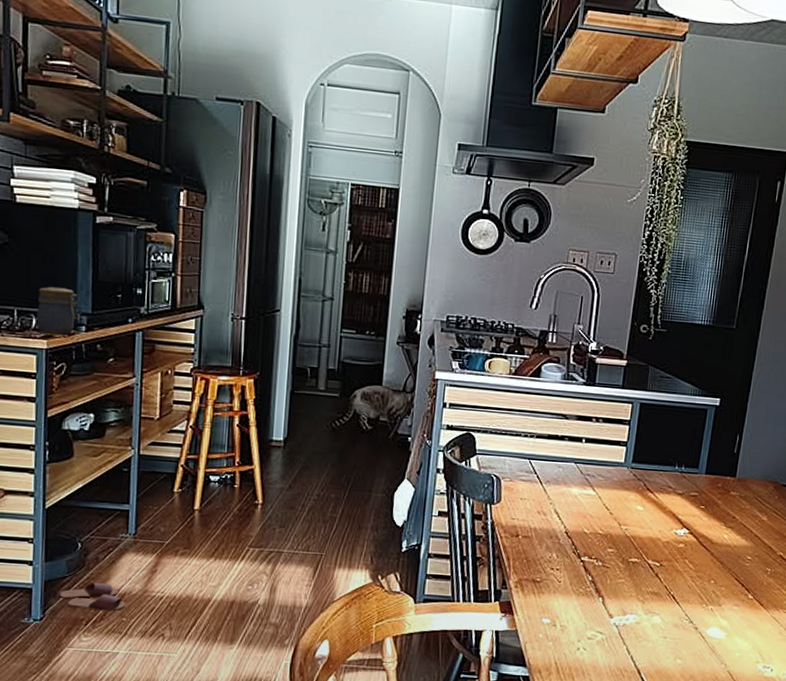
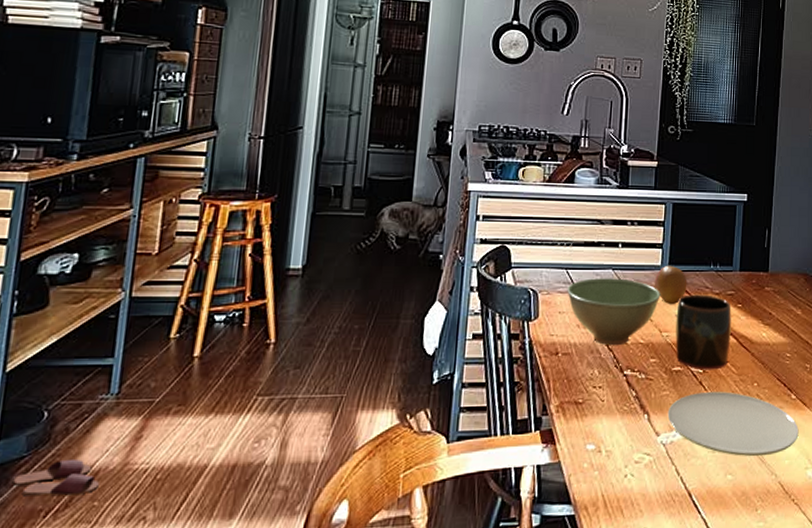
jar: present [36,286,79,335] -> none [17,112,72,166]
bowl: none [529,469,622,534] -> present [567,278,661,346]
fruit: none [616,462,650,501] -> present [654,265,687,305]
plate: none [621,583,753,647] -> present [667,392,799,457]
mug: none [633,492,694,565] -> present [675,294,731,370]

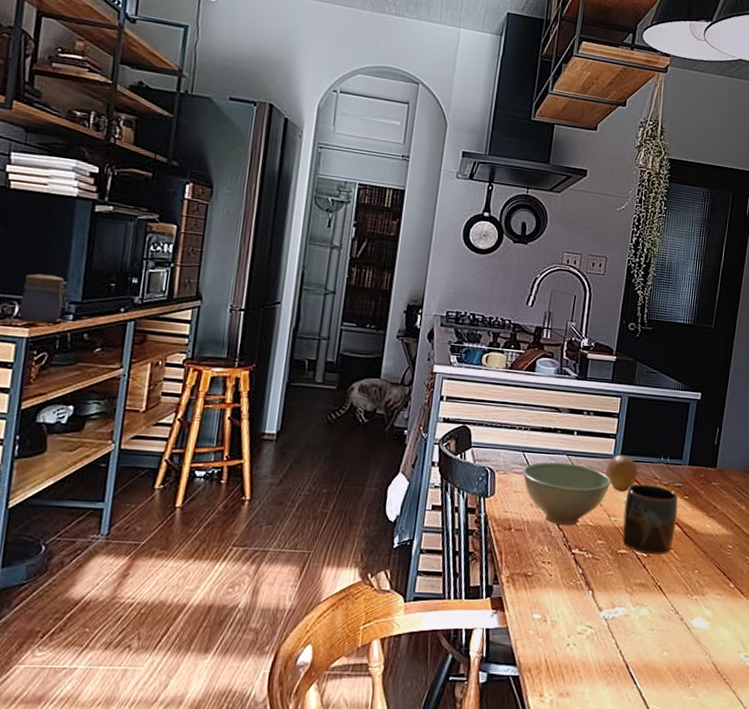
slippers: present [14,460,99,496] -> none [15,590,90,621]
jar: none [17,112,72,166] -> present [18,273,68,324]
plate: present [667,392,799,457] -> none [610,575,735,638]

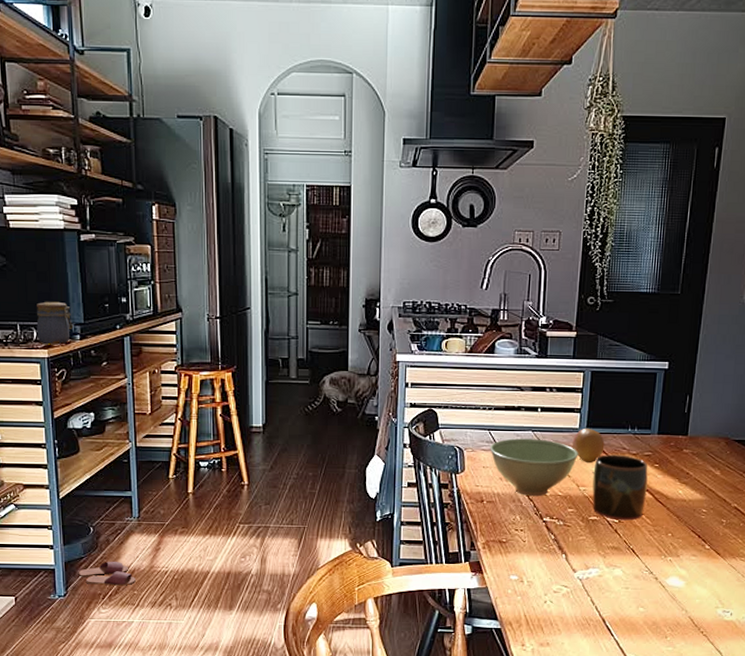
slippers: none [15,590,90,621] -> present [79,562,136,586]

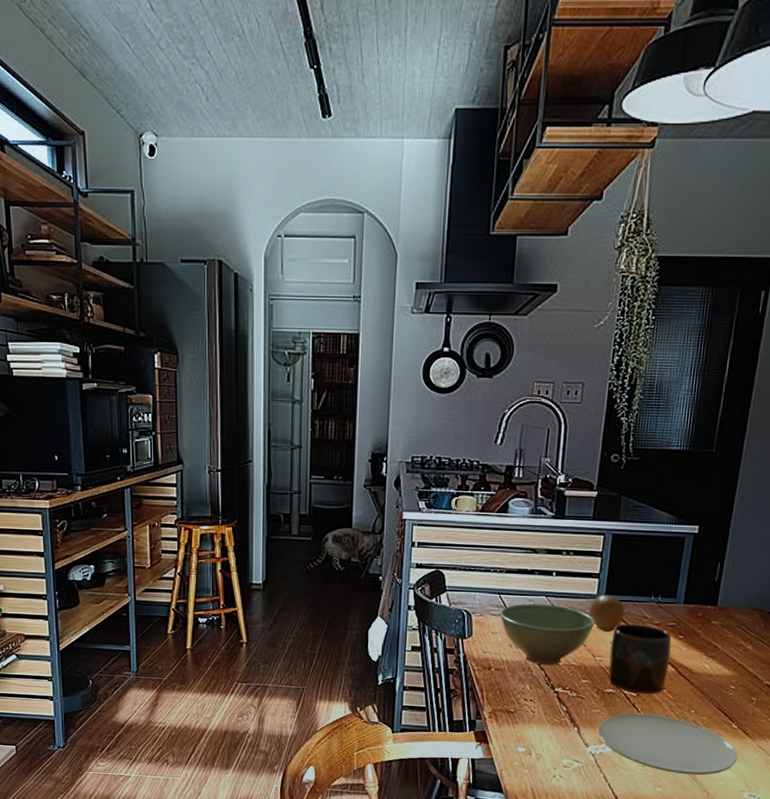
jar: present [36,301,73,345] -> none [38,451,74,496]
slippers: present [79,562,136,586] -> none [78,715,133,740]
plate: none [584,539,711,595] -> present [597,713,738,775]

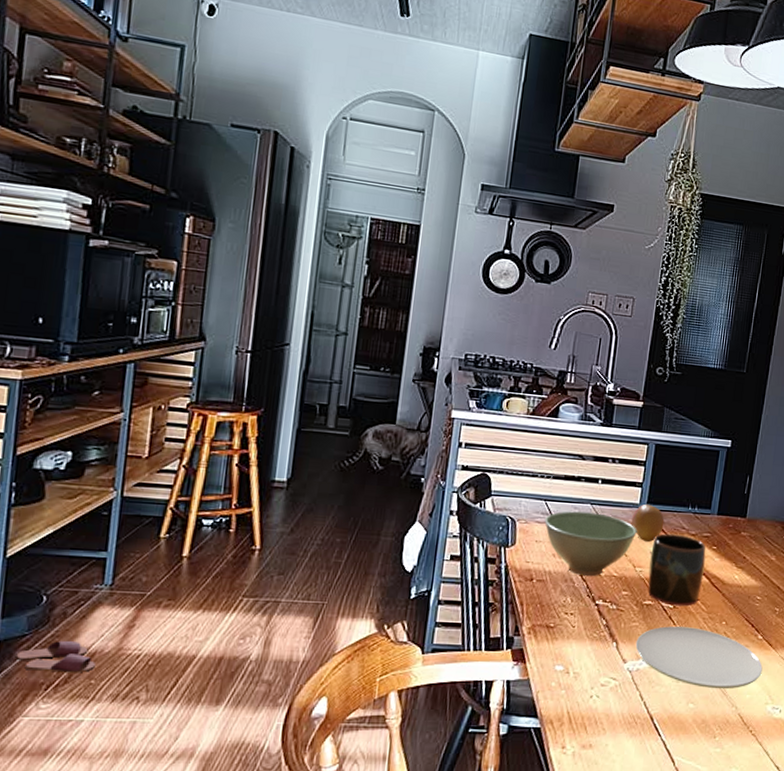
slippers: none [78,715,133,740] -> present [17,641,96,673]

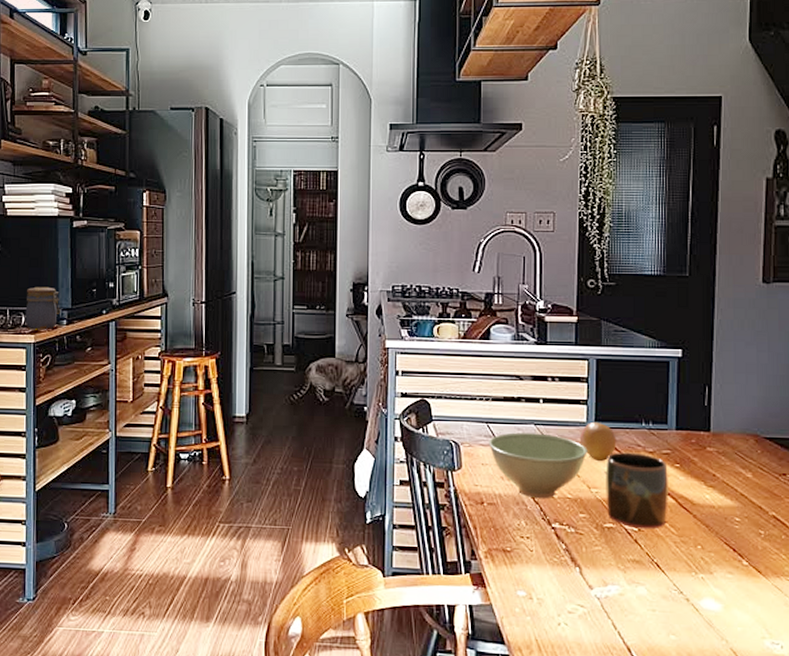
jar: none [10,312,63,365] -> present [25,286,60,330]
slippers: present [17,641,96,673] -> none [50,562,108,590]
plate: present [635,626,763,689] -> none [601,550,753,621]

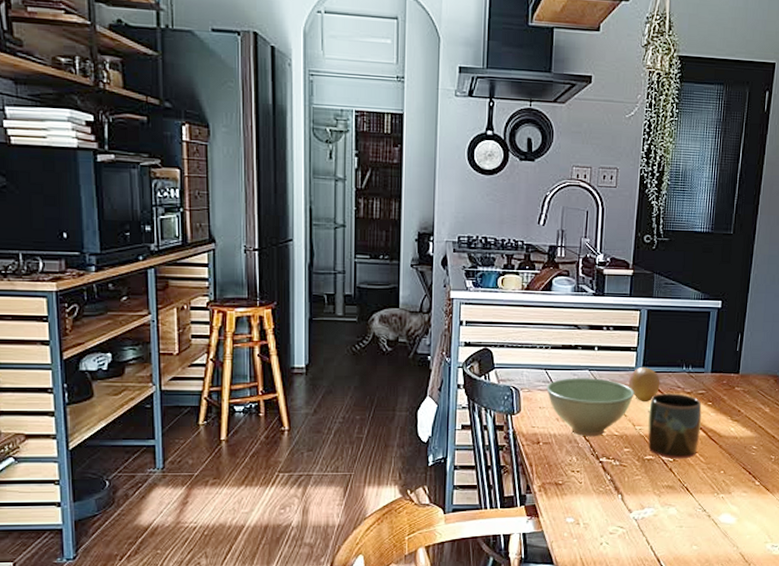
jar: present [25,286,60,330] -> none [43,228,87,277]

